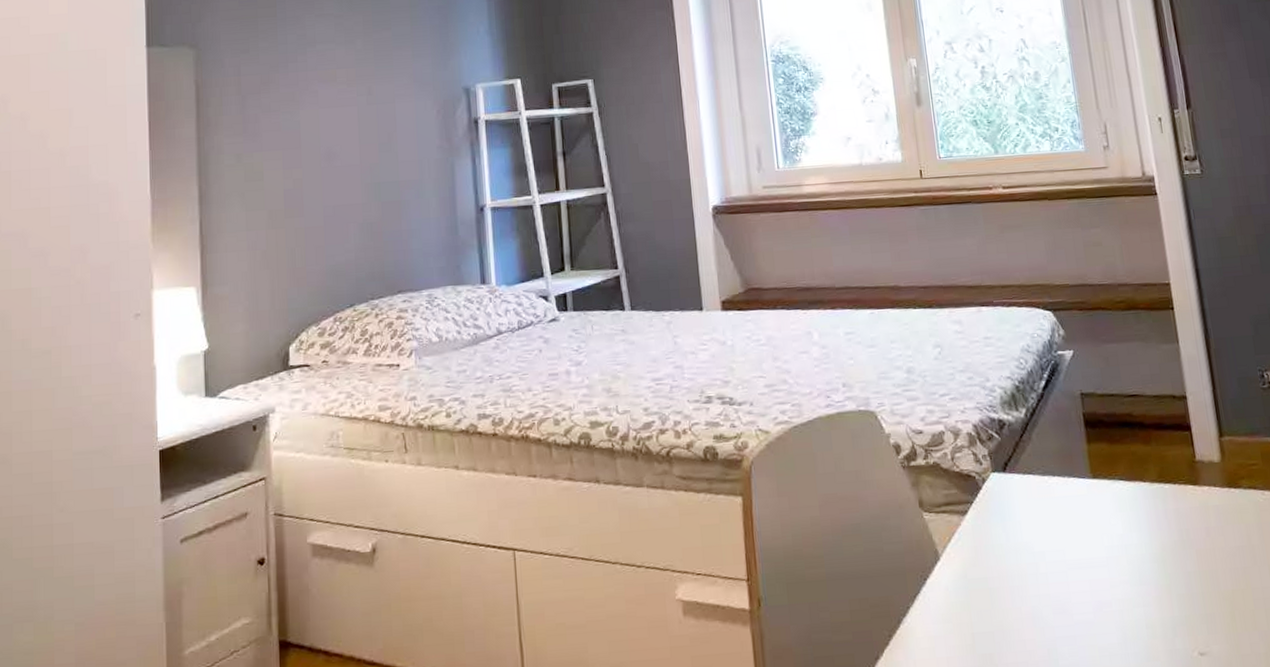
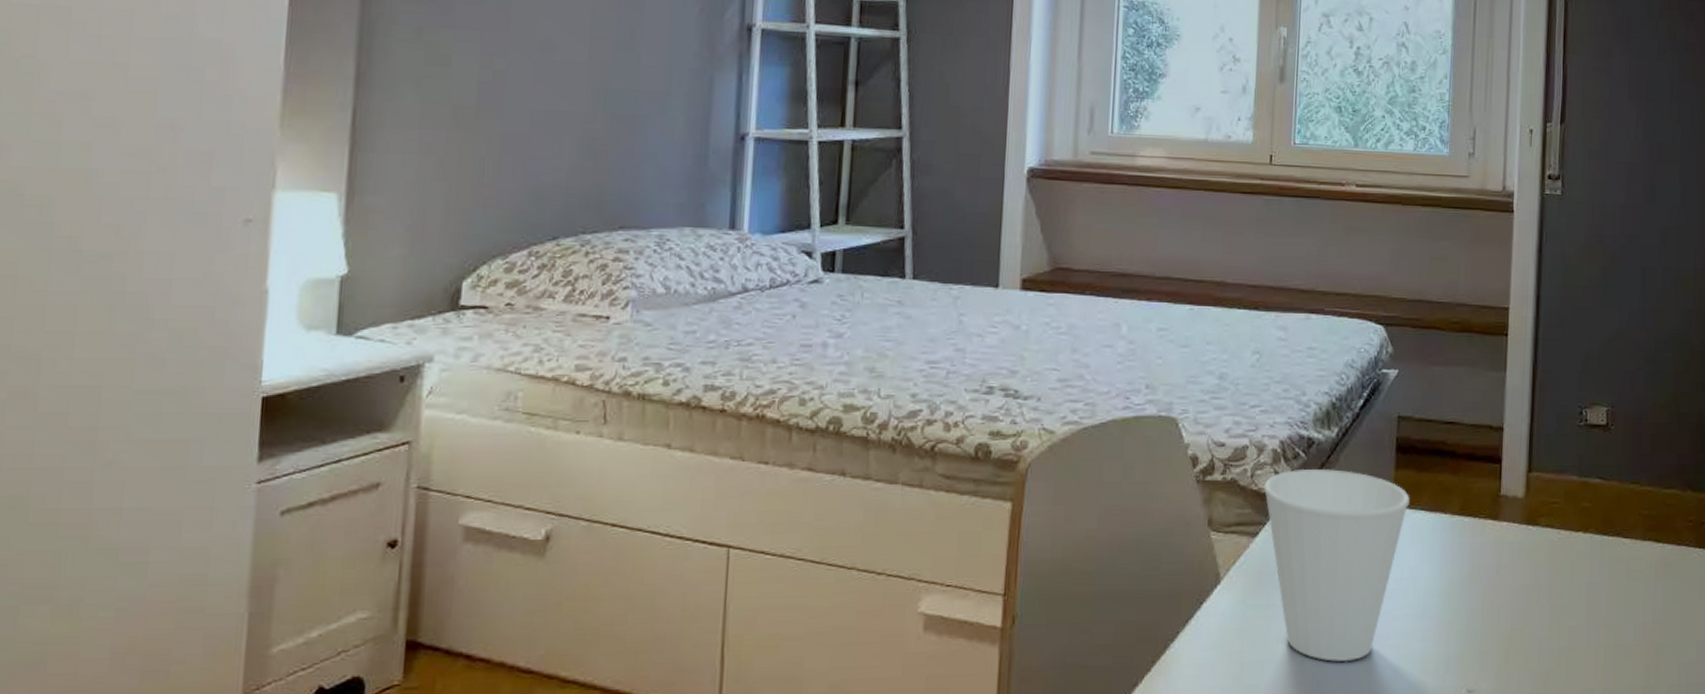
cup: none [964,447,1107,630] -> present [1263,468,1410,662]

